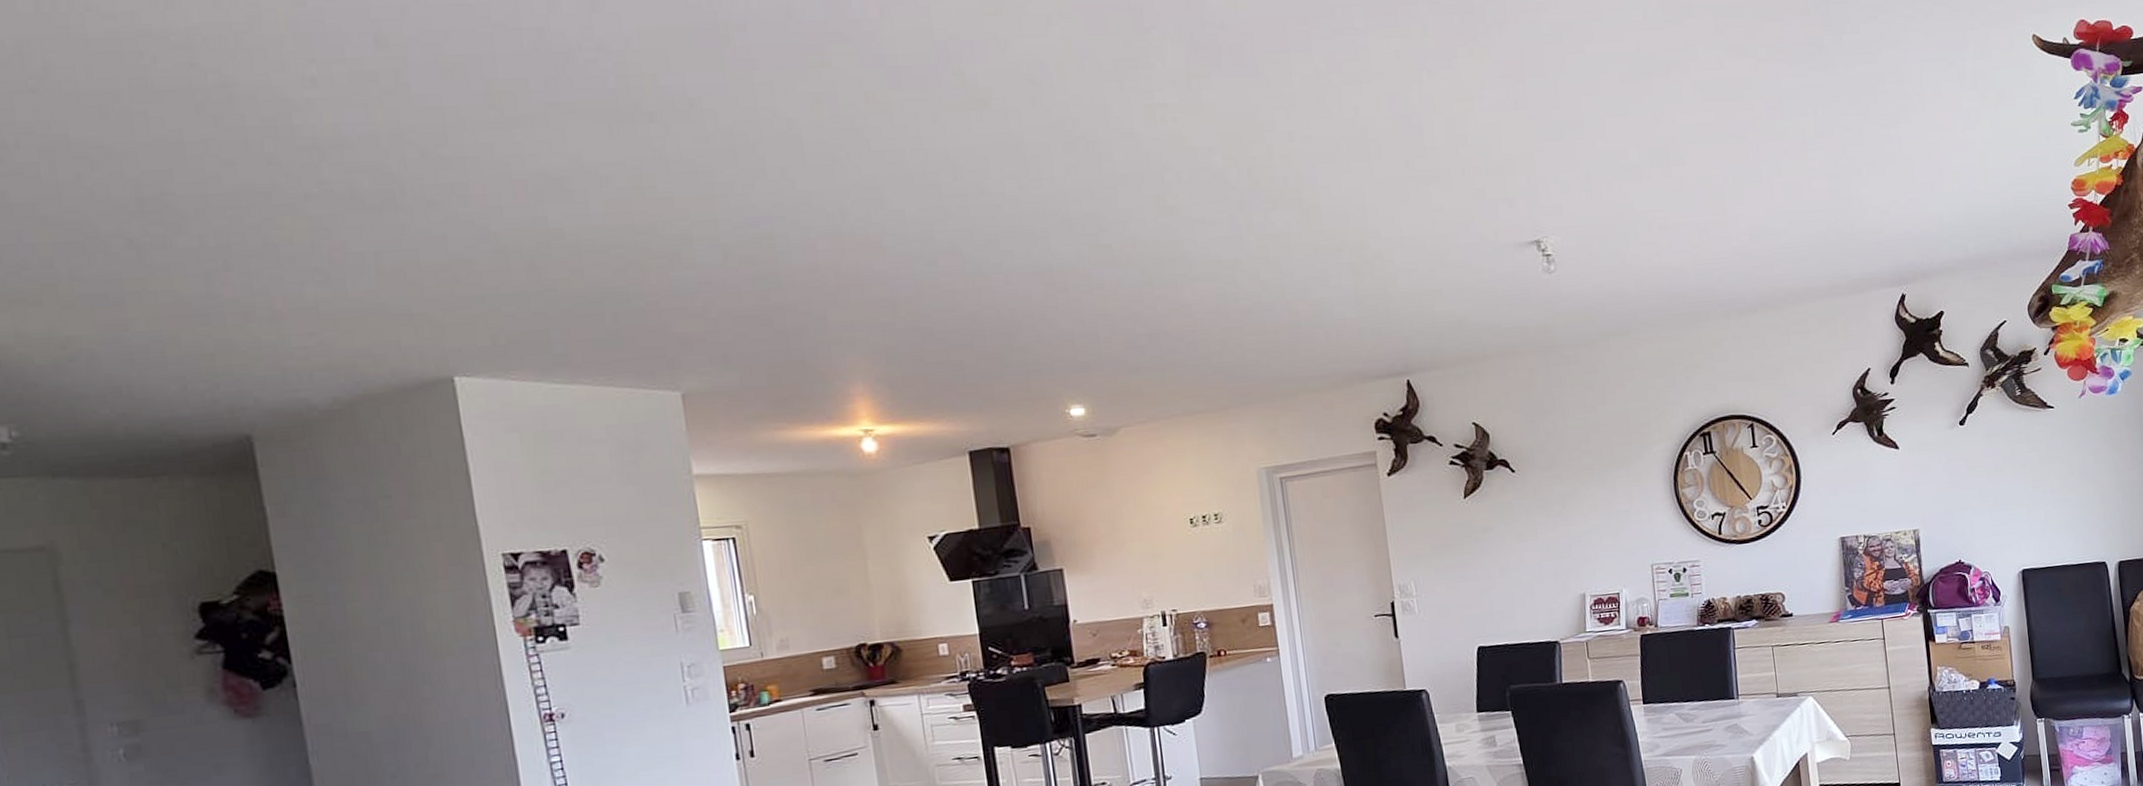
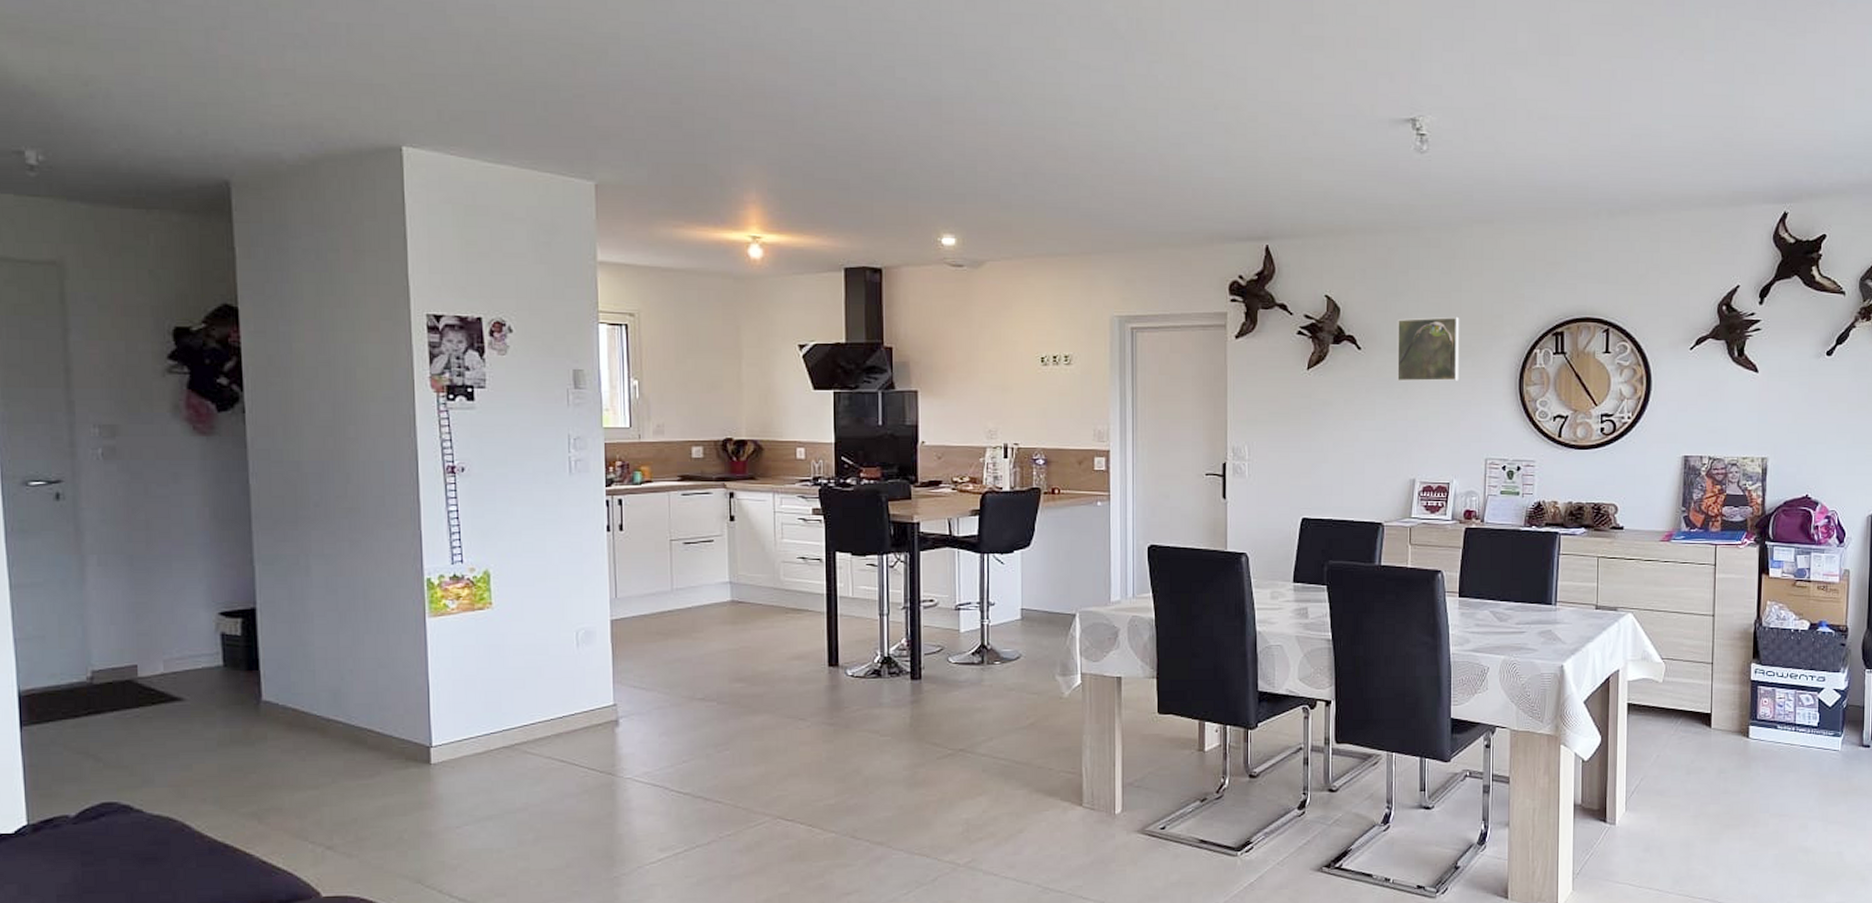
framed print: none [1548,429,1615,500] -> present [1397,316,1459,382]

